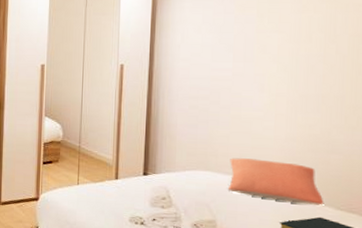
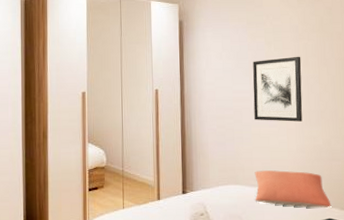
wall art: none [235,31,302,107] -> present [253,56,303,122]

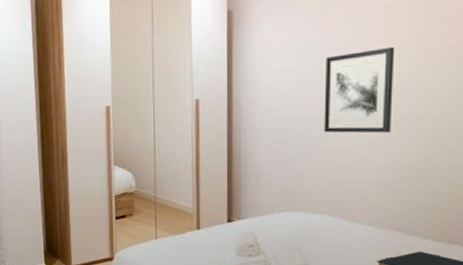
pillow: present [255,170,331,208] -> none [320,194,423,239]

